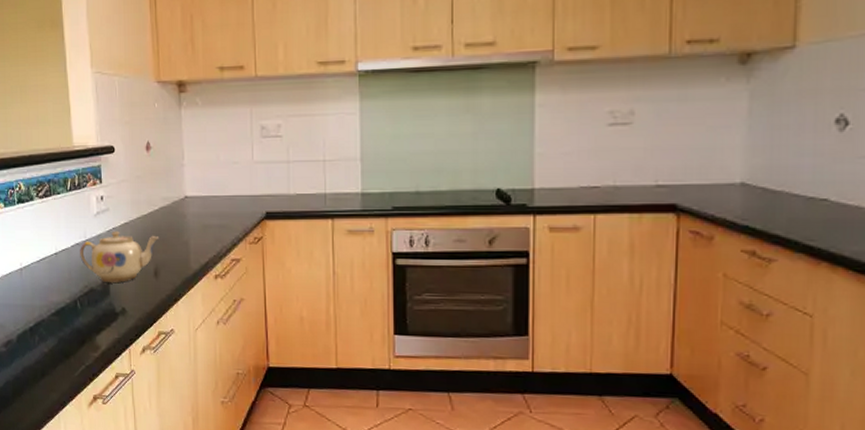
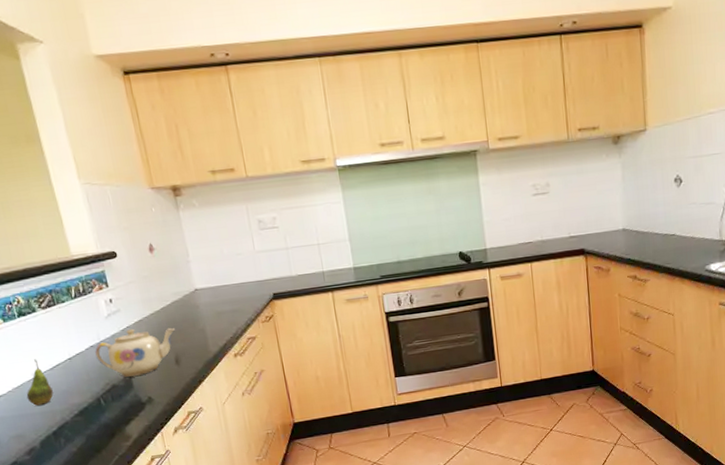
fruit: none [12,249,36,297] -> present [26,359,53,406]

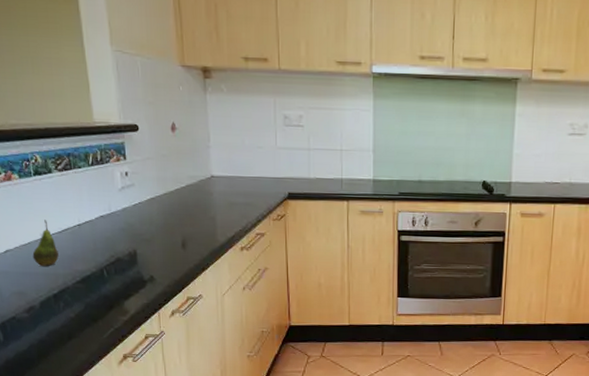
teapot: present [95,327,176,377] -> none [104,205,187,253]

